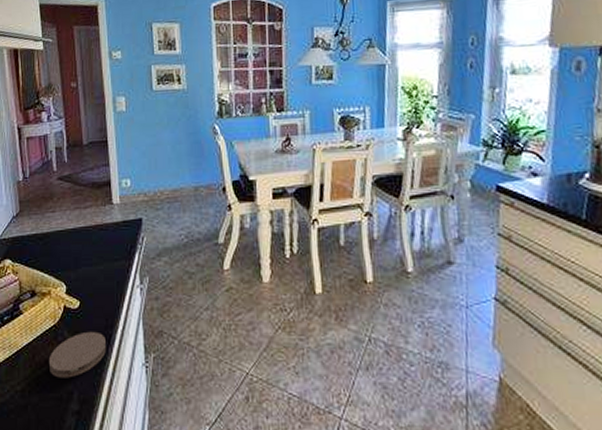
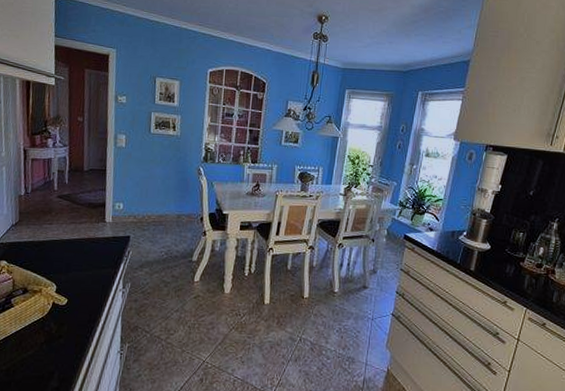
coaster: present [48,331,107,378] -> none [34,324,88,361]

